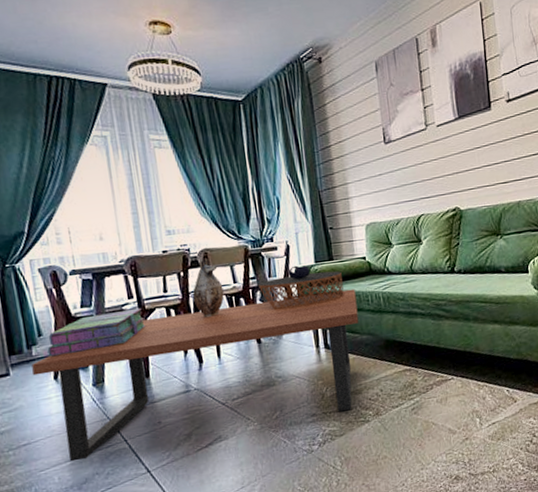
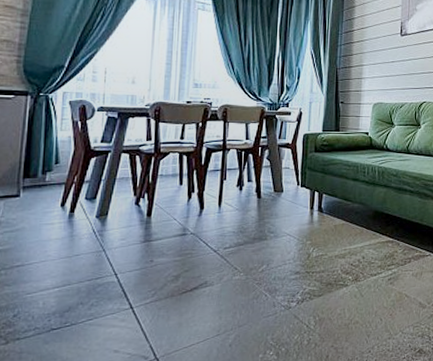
coffee table: present [31,289,359,462] -> none [42,160,355,289]
stack of books: present [47,307,146,357] -> none [60,150,159,185]
decorative vase: present [193,259,224,318] -> none [207,114,236,167]
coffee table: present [257,265,344,310] -> none [267,131,345,170]

